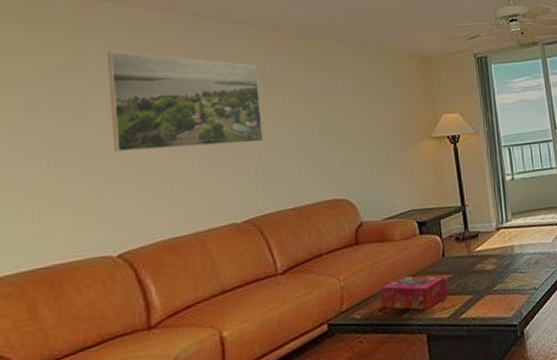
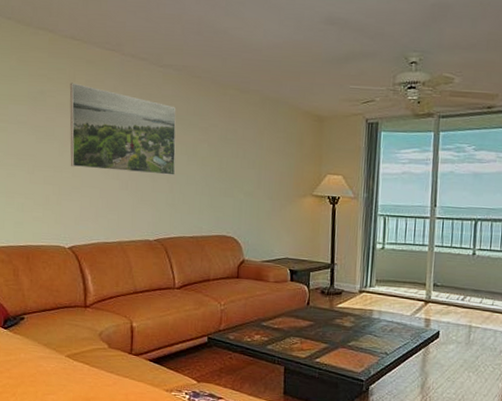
tissue box: present [380,276,448,310] -> none [251,313,307,346]

